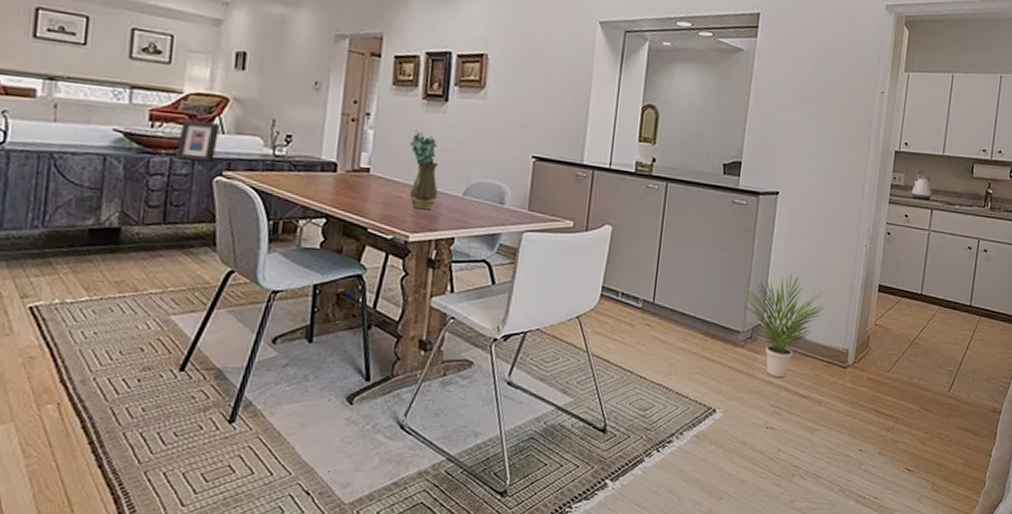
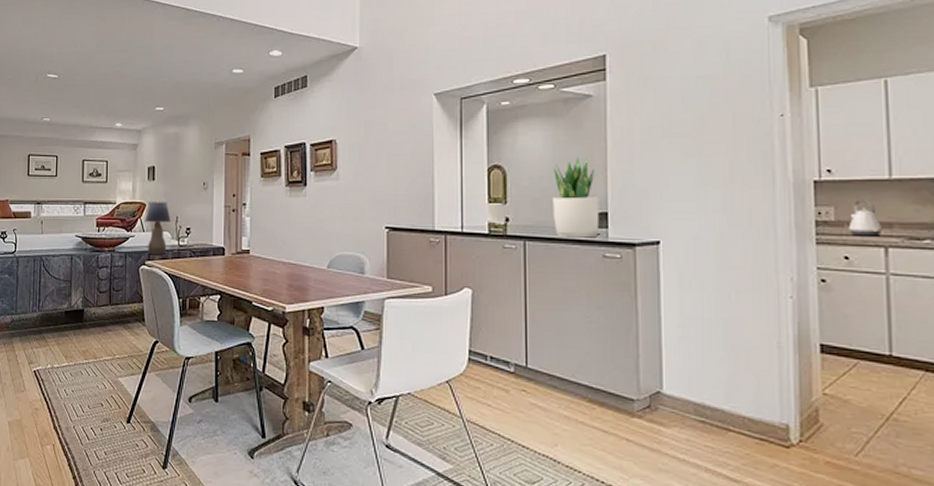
picture frame: present [175,120,220,162] -> none [114,224,141,255]
table lamp: none [224,96,265,165] -> present [143,200,171,255]
vase: present [409,131,439,211] -> none [279,214,306,283]
planter: none [695,106,736,184] -> present [553,157,600,238]
potted plant: present [742,274,827,378] -> none [631,333,744,456]

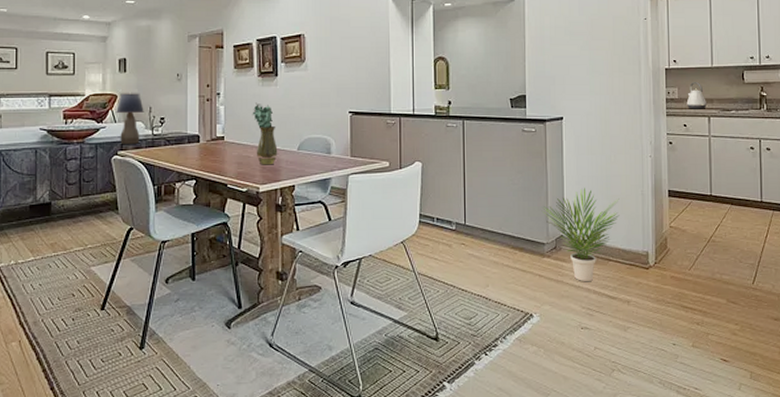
vase: none [279,214,306,283] -> present [252,102,278,165]
planter: present [553,157,600,238] -> none [485,50,520,116]
potted plant: none [631,333,744,456] -> present [543,188,620,282]

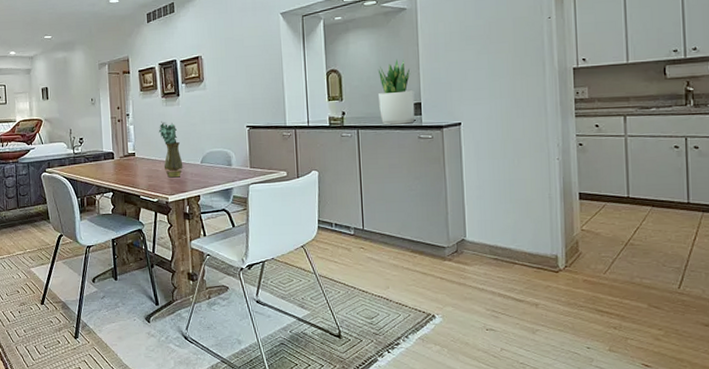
table lamp: present [115,92,144,145] -> none [41,116,66,163]
planter: none [485,50,520,116] -> present [377,59,415,125]
potted plant: present [543,188,620,282] -> none [442,192,525,285]
kettle: present [686,81,706,109] -> none [598,79,622,109]

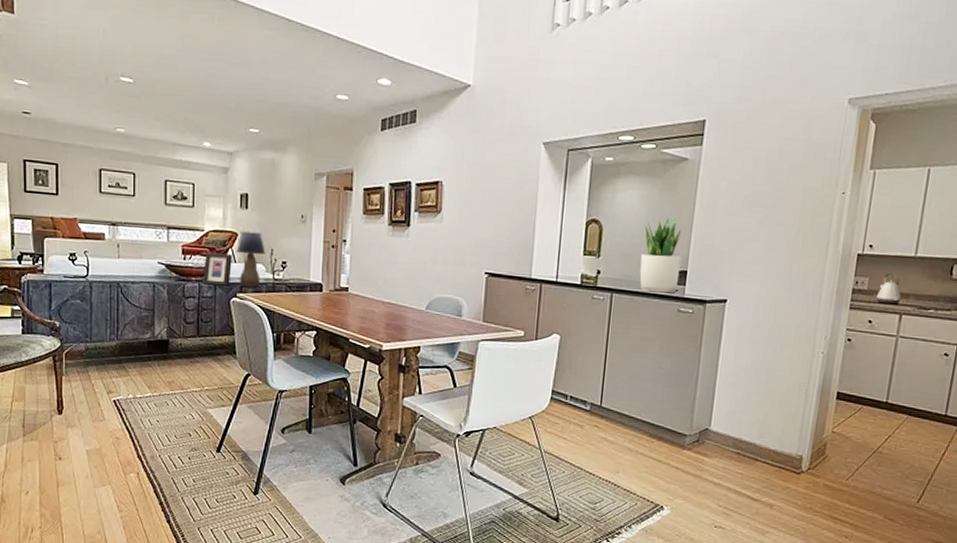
picture frame: none [18,138,40,165] -> present [203,253,232,286]
table lamp: none [41,116,66,163] -> present [235,231,266,288]
vase: present [158,121,183,178] -> none [379,253,405,323]
kettle: none [598,79,622,109] -> present [876,271,901,305]

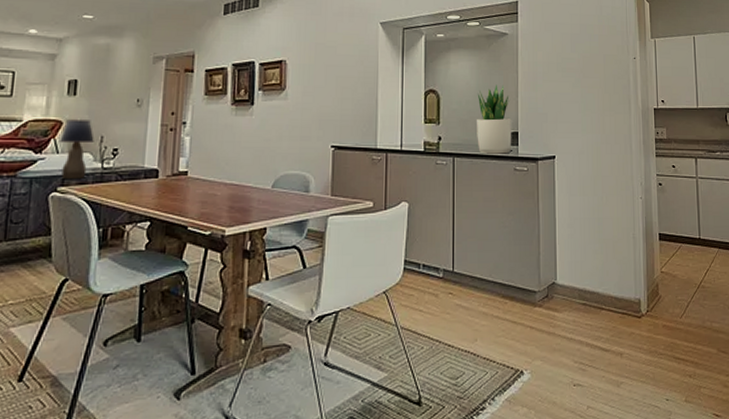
picture frame: present [203,253,232,286] -> none [16,145,54,180]
kettle: present [876,271,901,305] -> none [674,122,693,150]

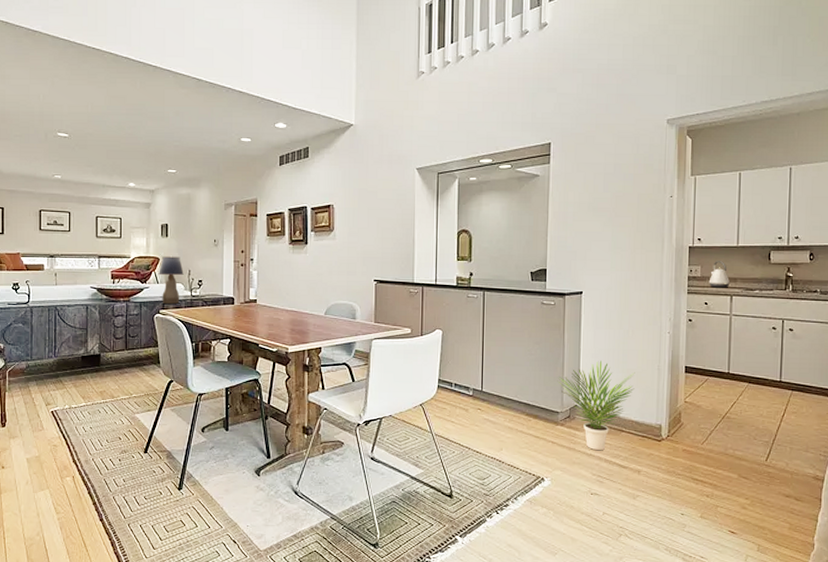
planter: present [477,84,512,154] -> none [506,224,541,289]
potted plant: none [534,231,612,334] -> present [558,361,635,451]
kettle: none [674,122,693,150] -> present [708,260,730,288]

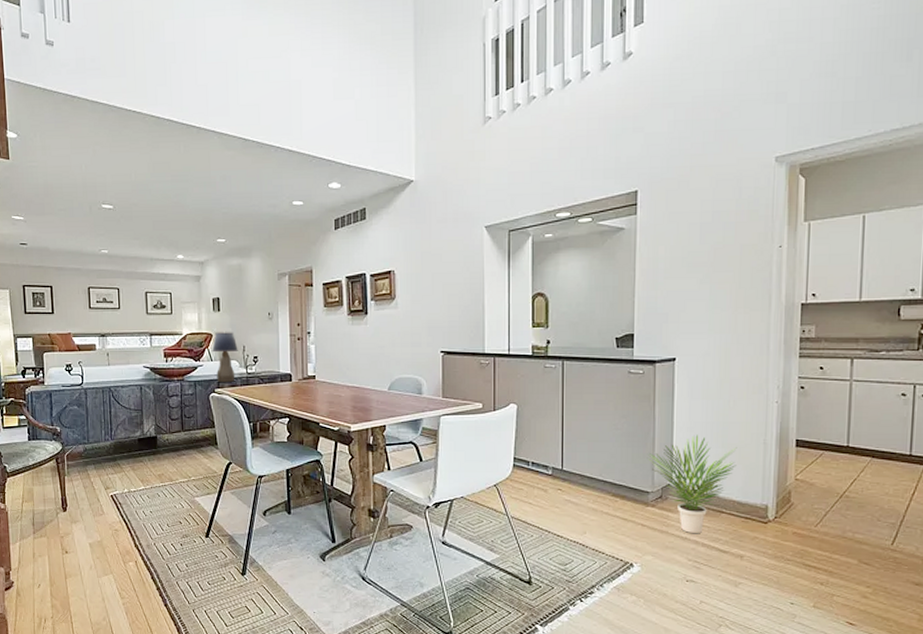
kettle: present [708,260,730,288] -> none [825,317,850,350]

